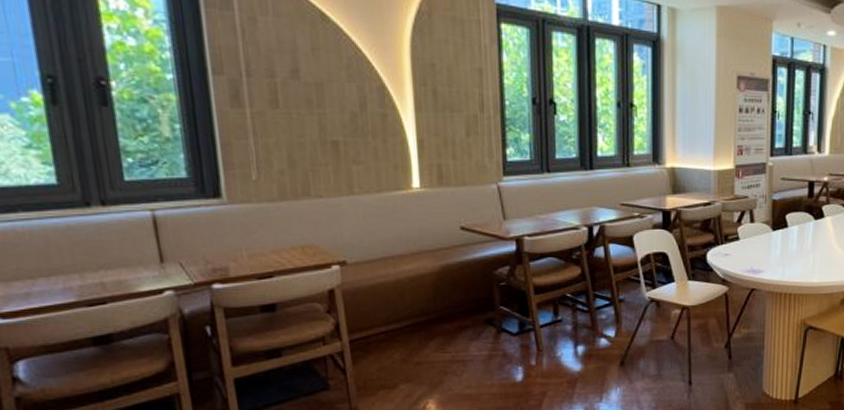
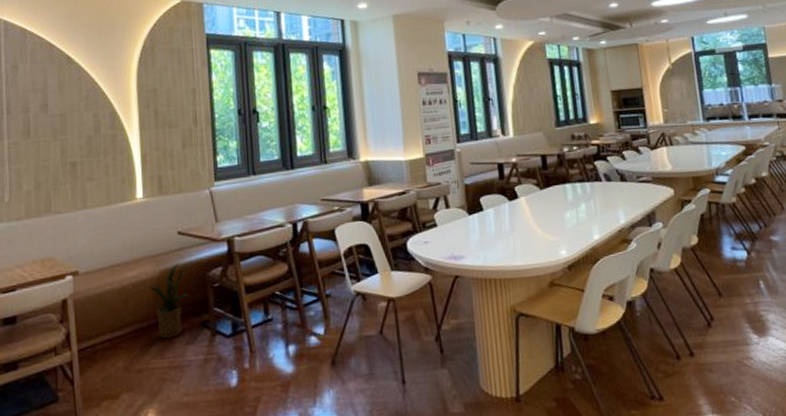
house plant: none [422,259,472,334] -> present [144,262,189,339]

